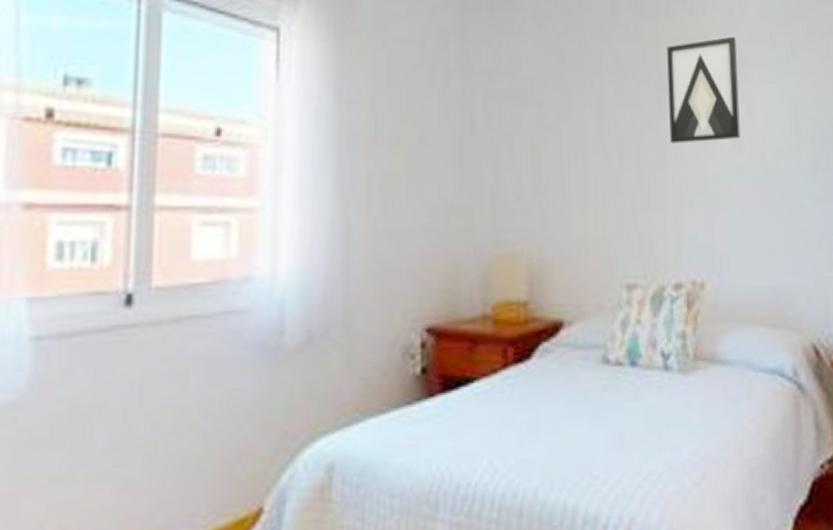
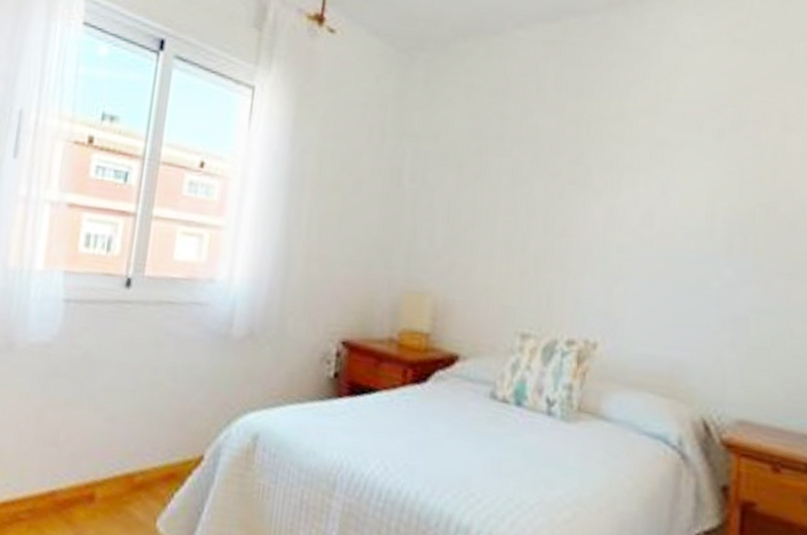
wall art: present [667,36,741,143] -> none [579,118,659,216]

